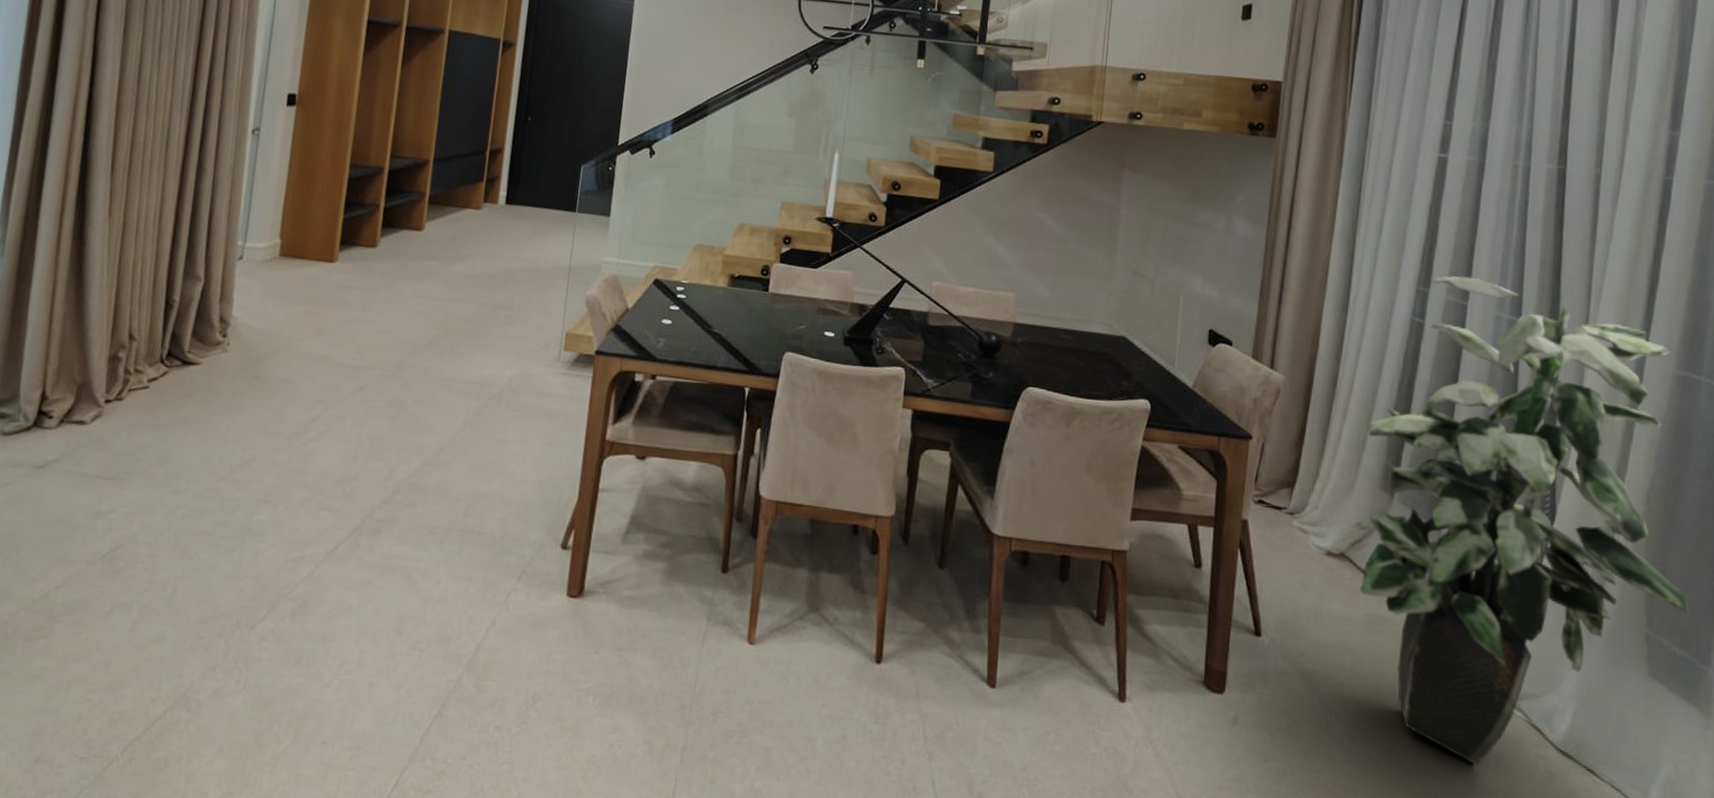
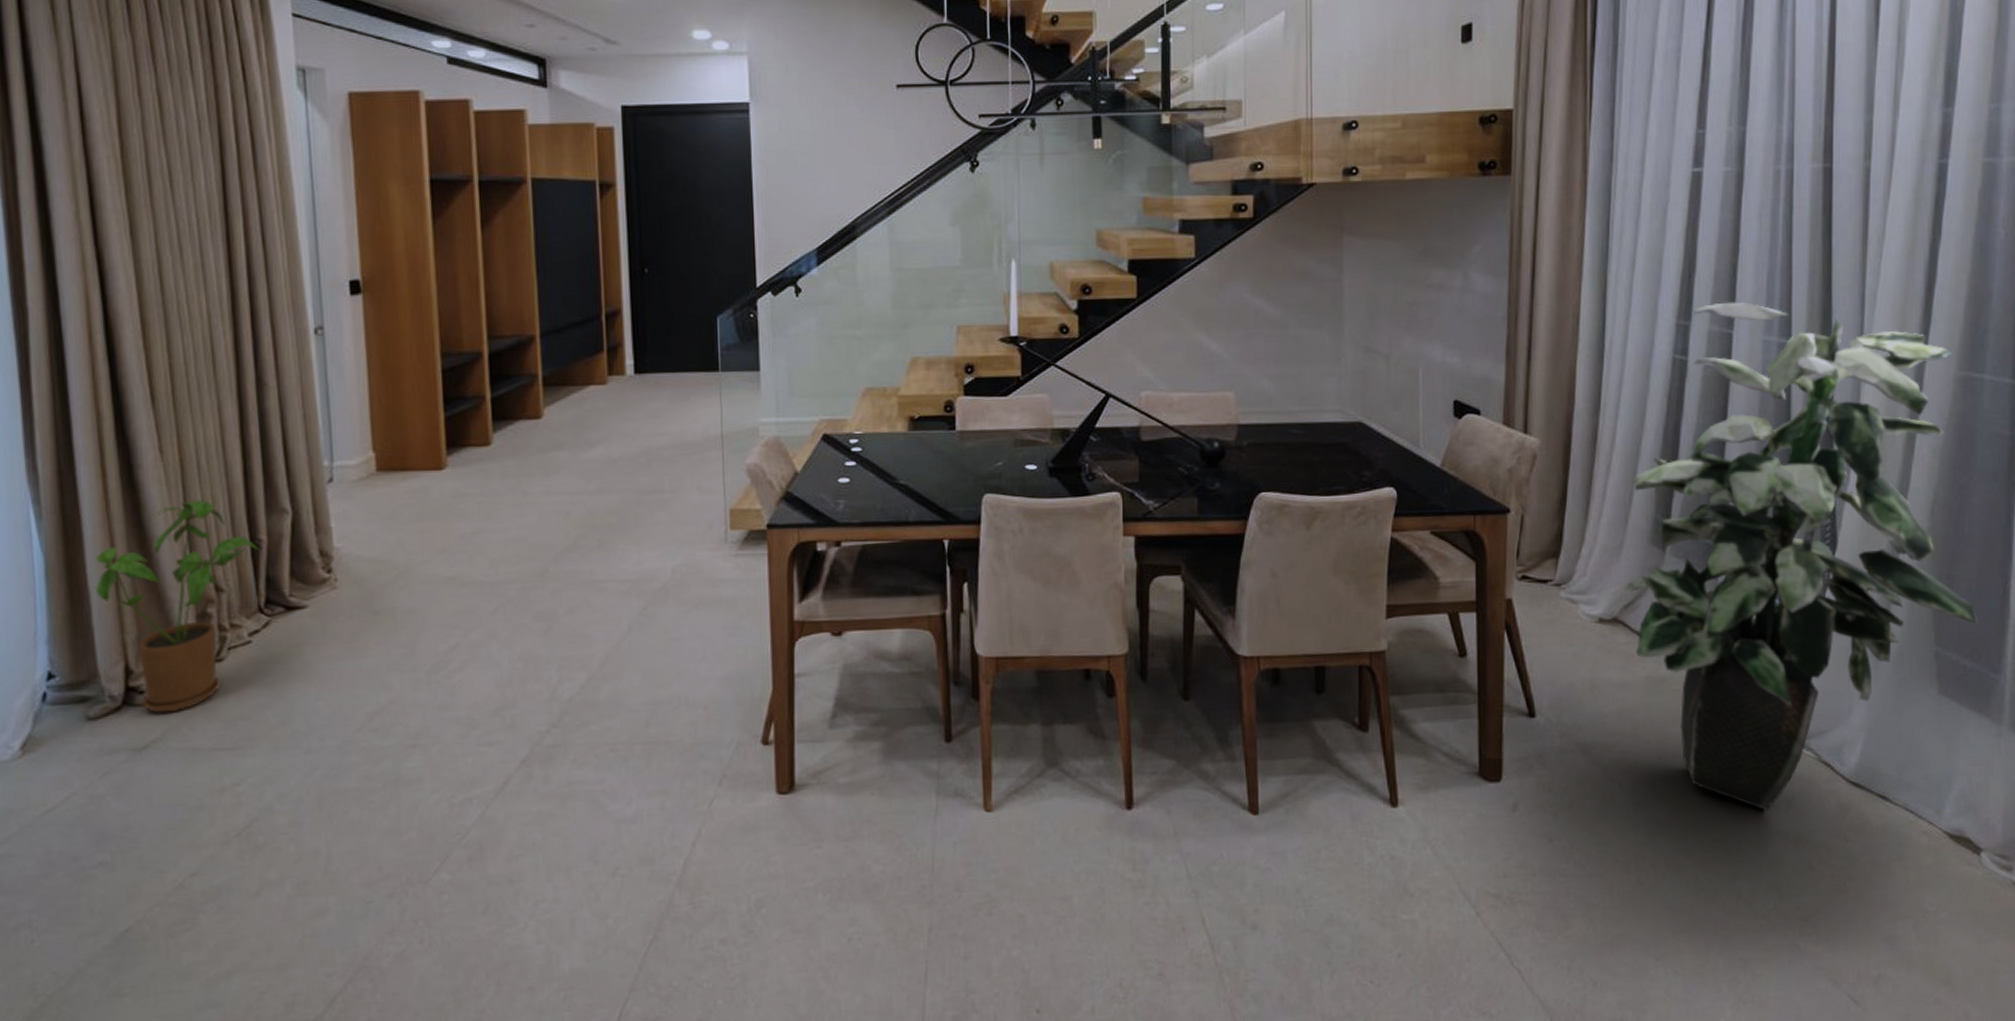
house plant: none [32,258,173,439] -> present [95,500,261,714]

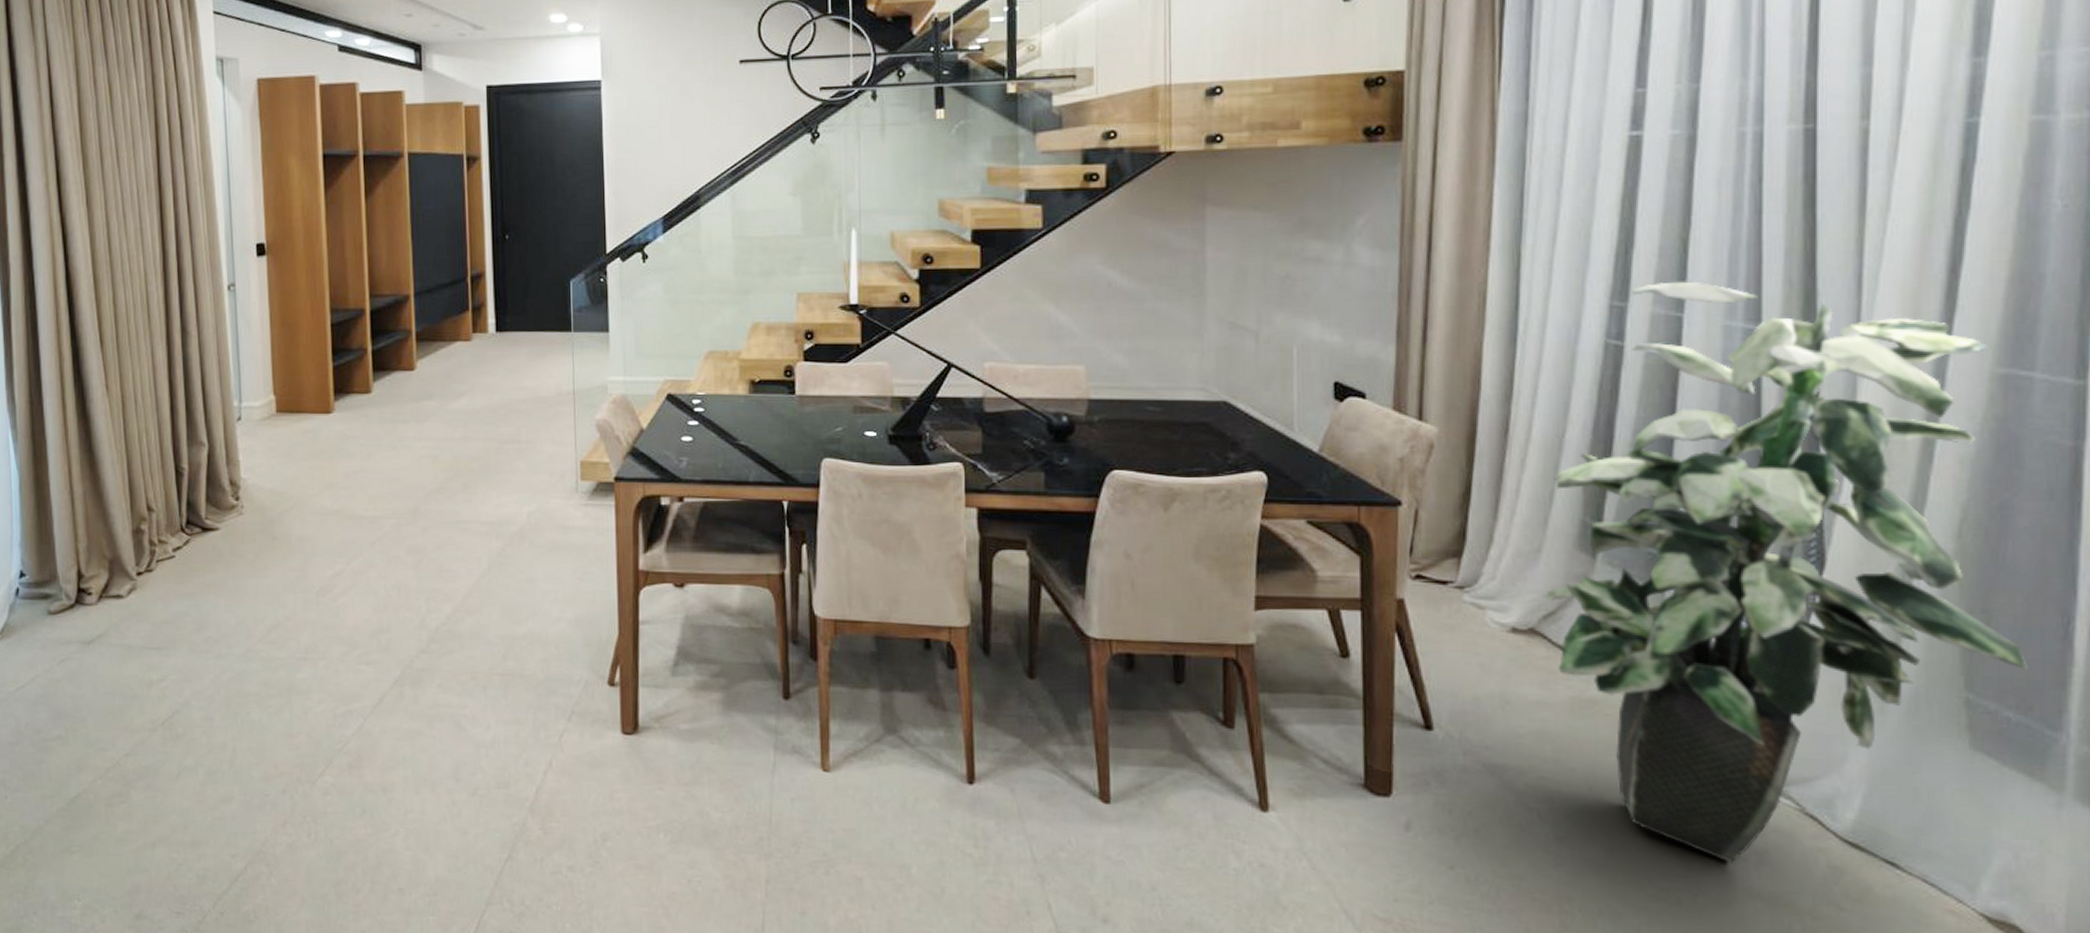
house plant: present [95,500,261,714] -> none [56,431,183,613]

